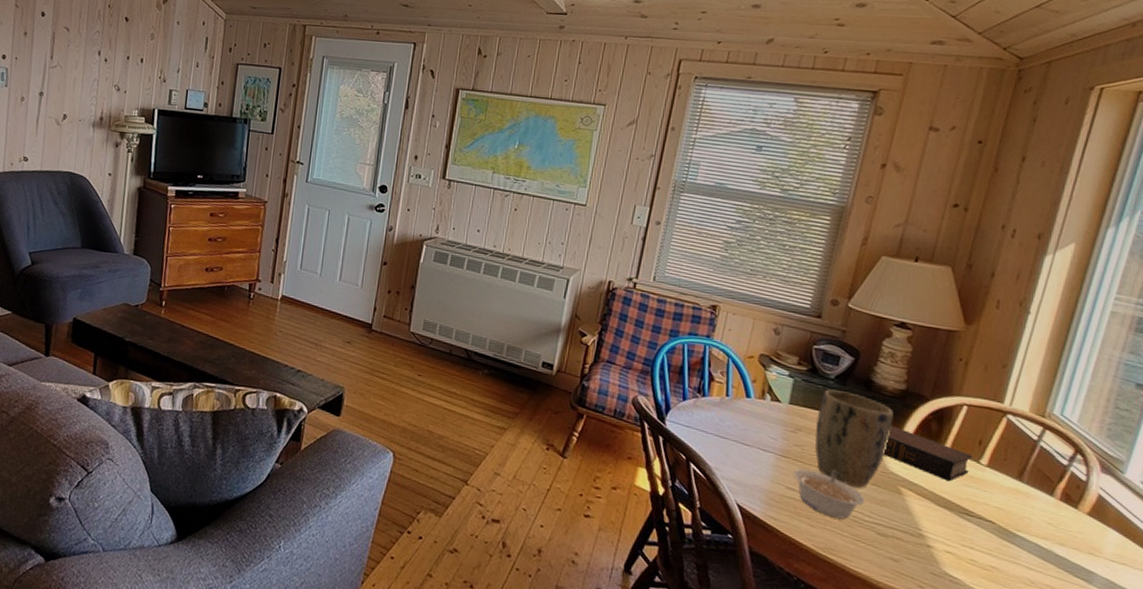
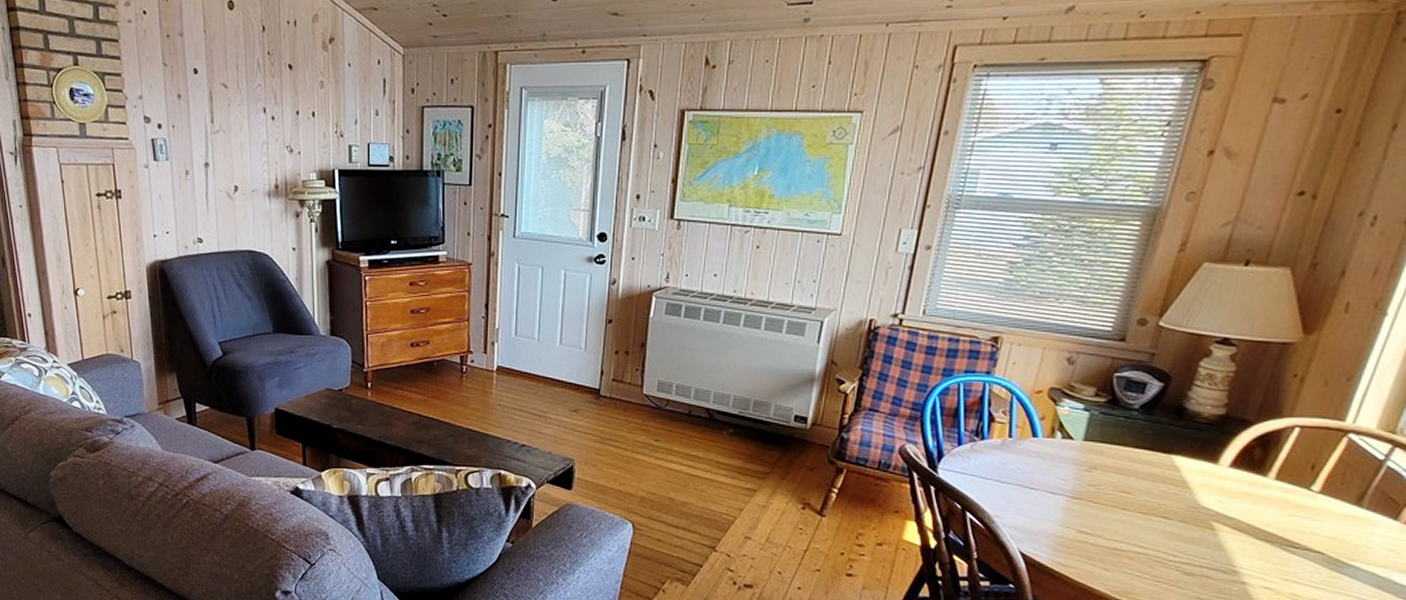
legume: present [794,469,865,519] -> none [1087,509,1170,560]
plant pot: present [815,389,893,488] -> none [1113,421,1209,526]
book: present [883,425,972,482] -> none [1194,456,1302,513]

